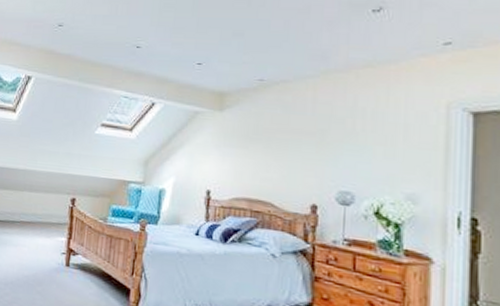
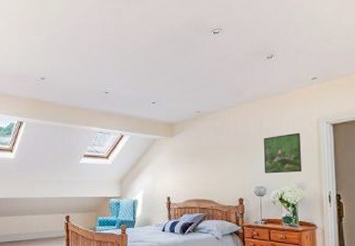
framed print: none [354,120,417,179] -> present [263,132,302,174]

